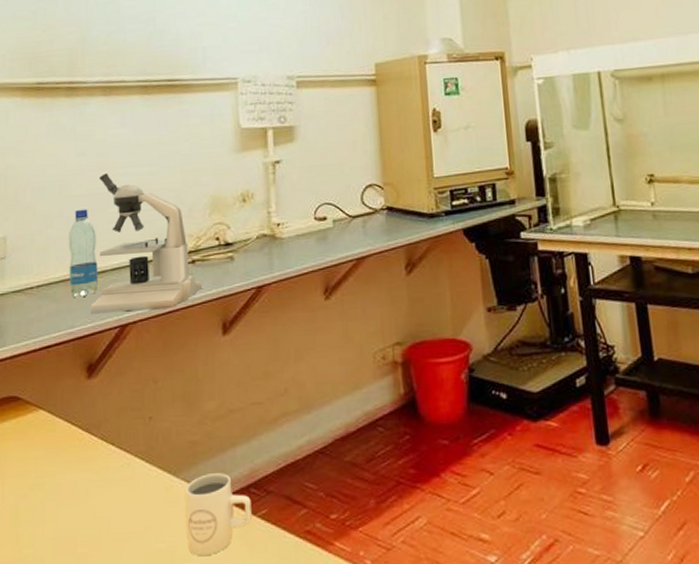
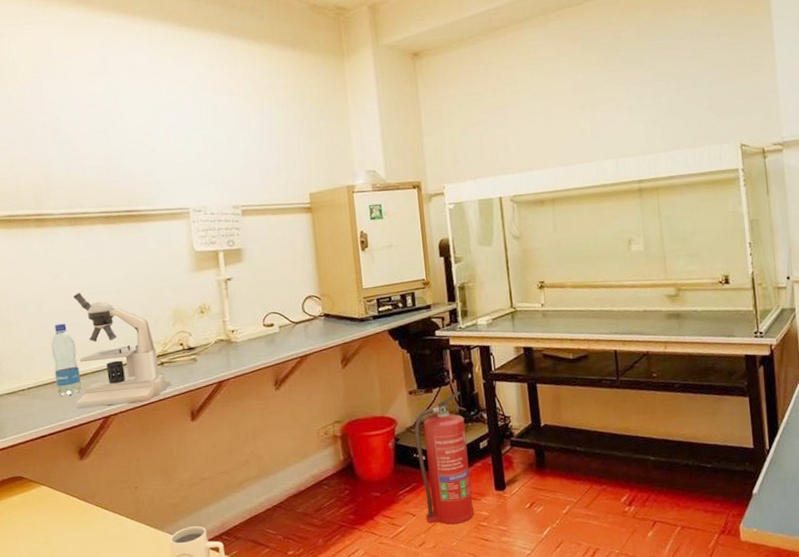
fire extinguisher: none [493,311,569,489] -> present [414,392,474,525]

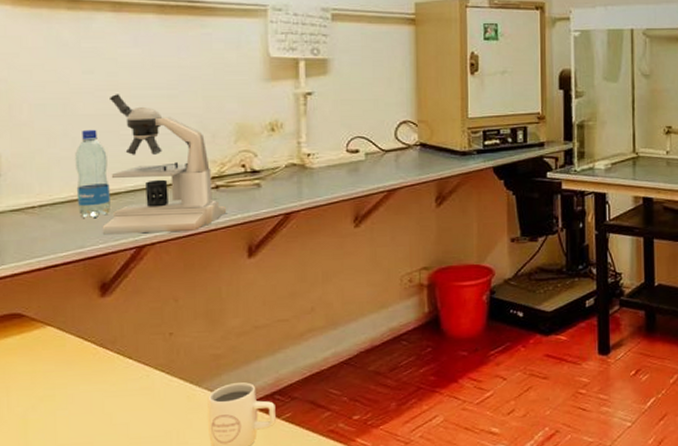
fire extinguisher: present [414,392,474,525] -> none [514,243,574,391]

